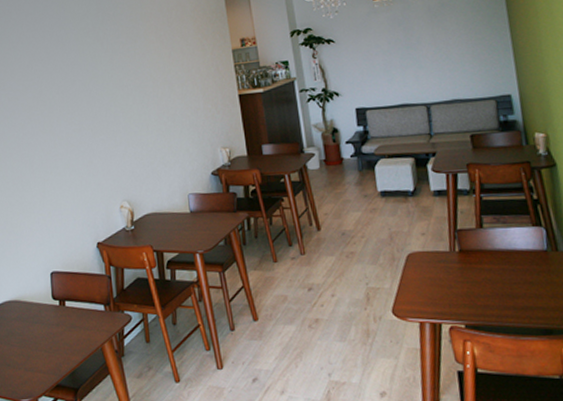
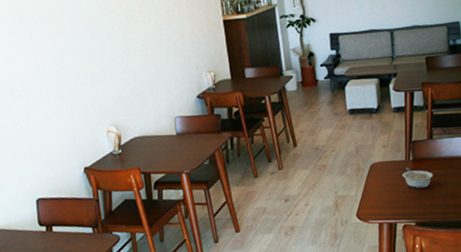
legume: none [445,260,486,285] -> present [401,167,434,189]

